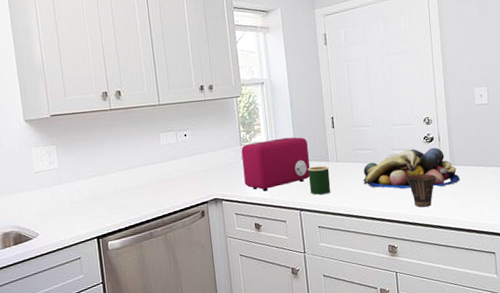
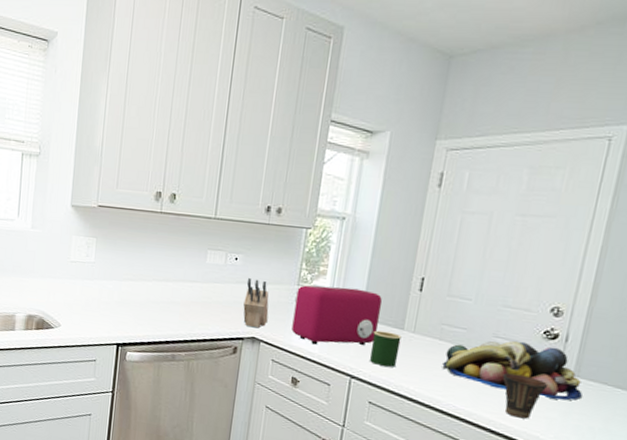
knife block: none [198,148,224,190] -> present [243,278,269,327]

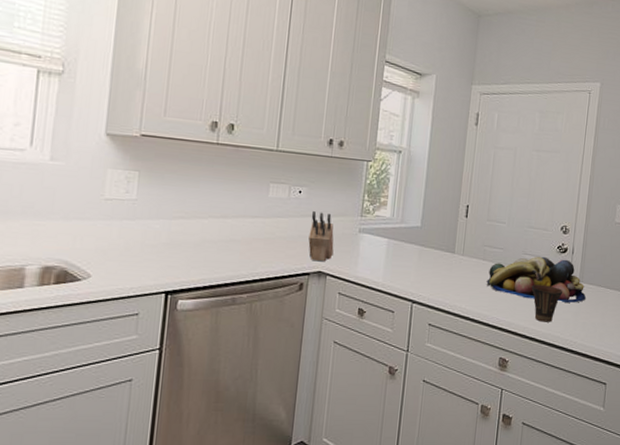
toaster: present [291,285,383,345] -> none [356,216,436,274]
mug: present [370,330,402,367] -> none [427,255,453,289]

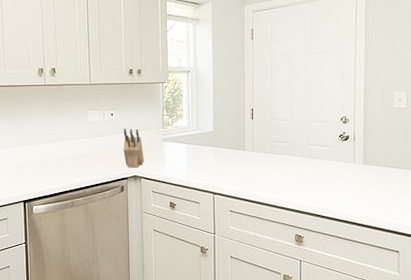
fruit bowl: present [486,256,586,303] -> none [277,145,371,183]
cup: present [531,284,563,322] -> none [318,170,349,202]

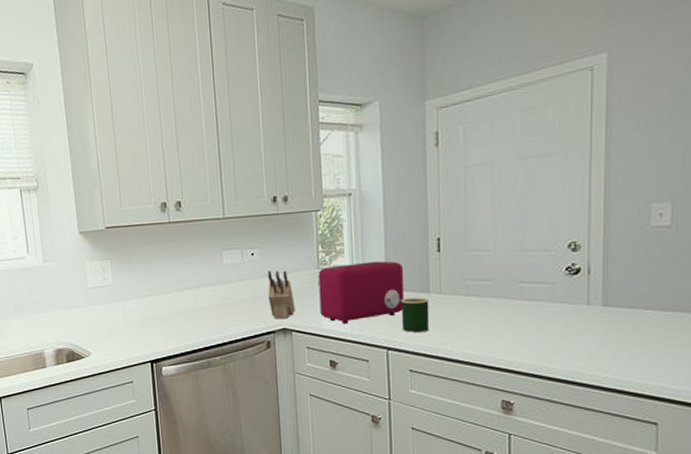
toaster: none [163,124,227,173] -> present [318,261,405,324]
mug: none [224,154,245,181] -> present [400,297,430,332]

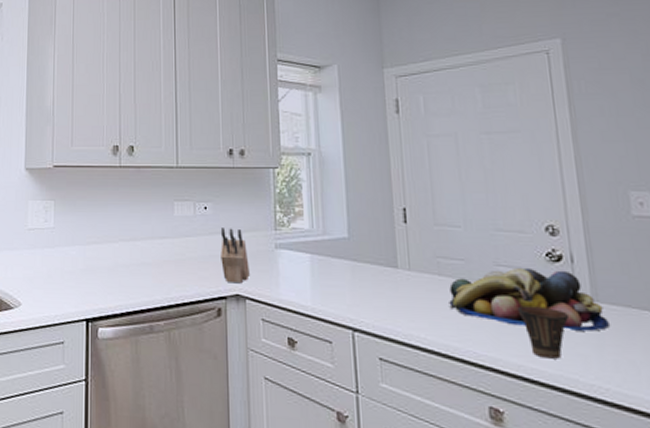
toaster: present [318,261,405,324] -> none [275,227,370,296]
mug: present [400,297,430,332] -> none [366,272,400,313]
fruit bowl: none [474,281,614,333] -> present [449,267,609,331]
cup: none [534,314,581,357] -> present [517,306,570,359]

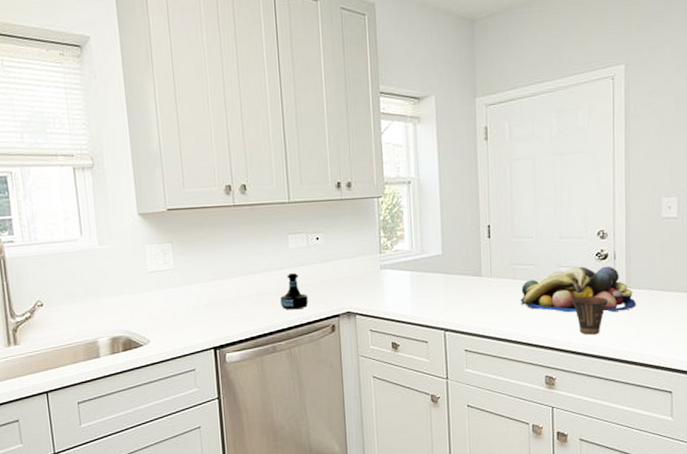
tequila bottle: none [162,243,192,286] -> present [280,272,308,310]
knife block: present [220,228,250,282] -> none [331,255,359,302]

